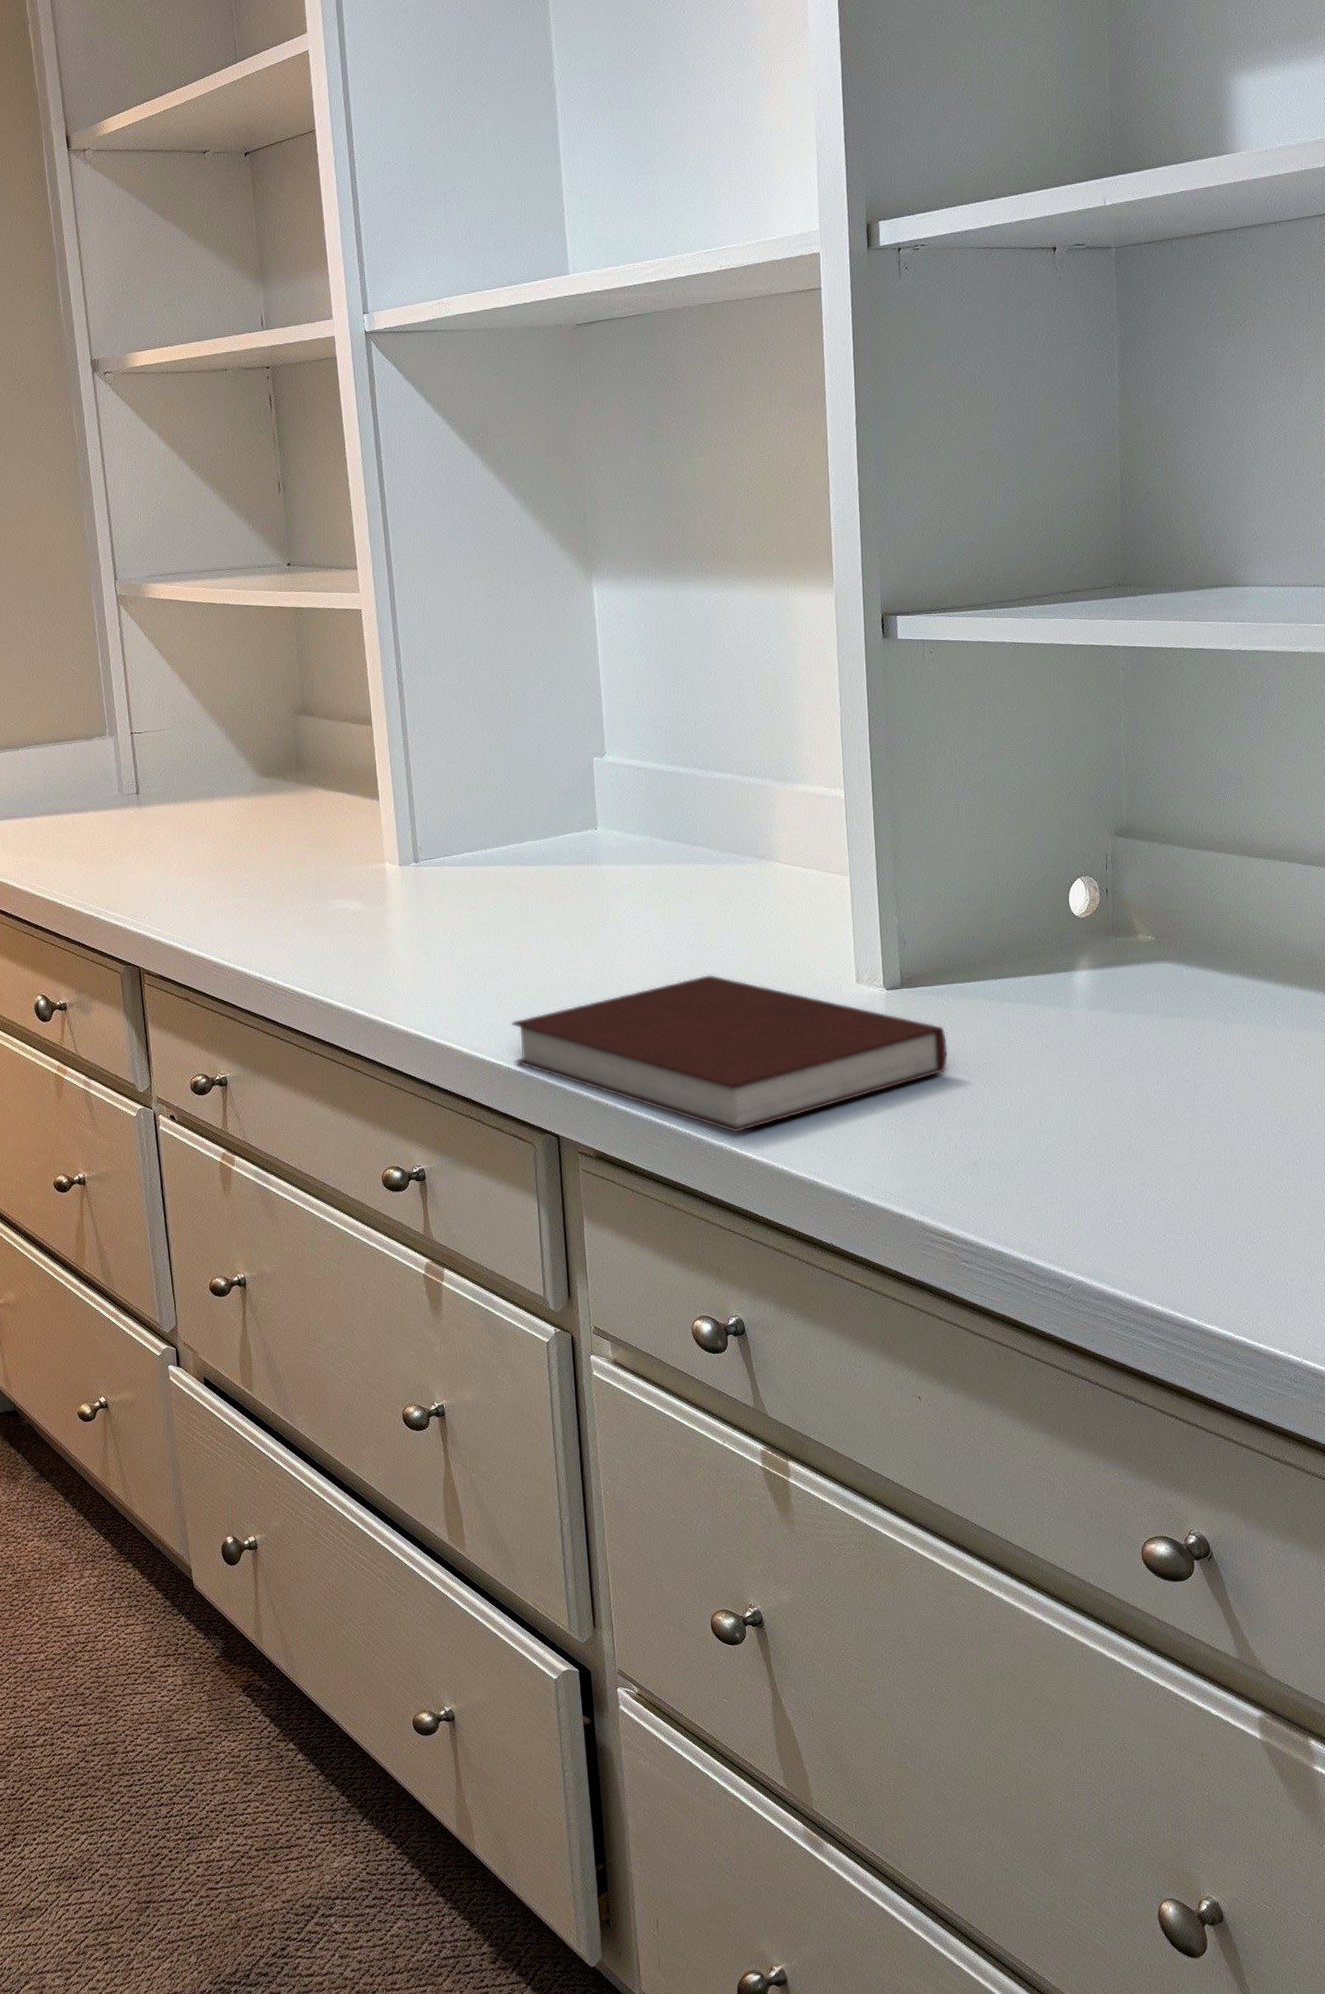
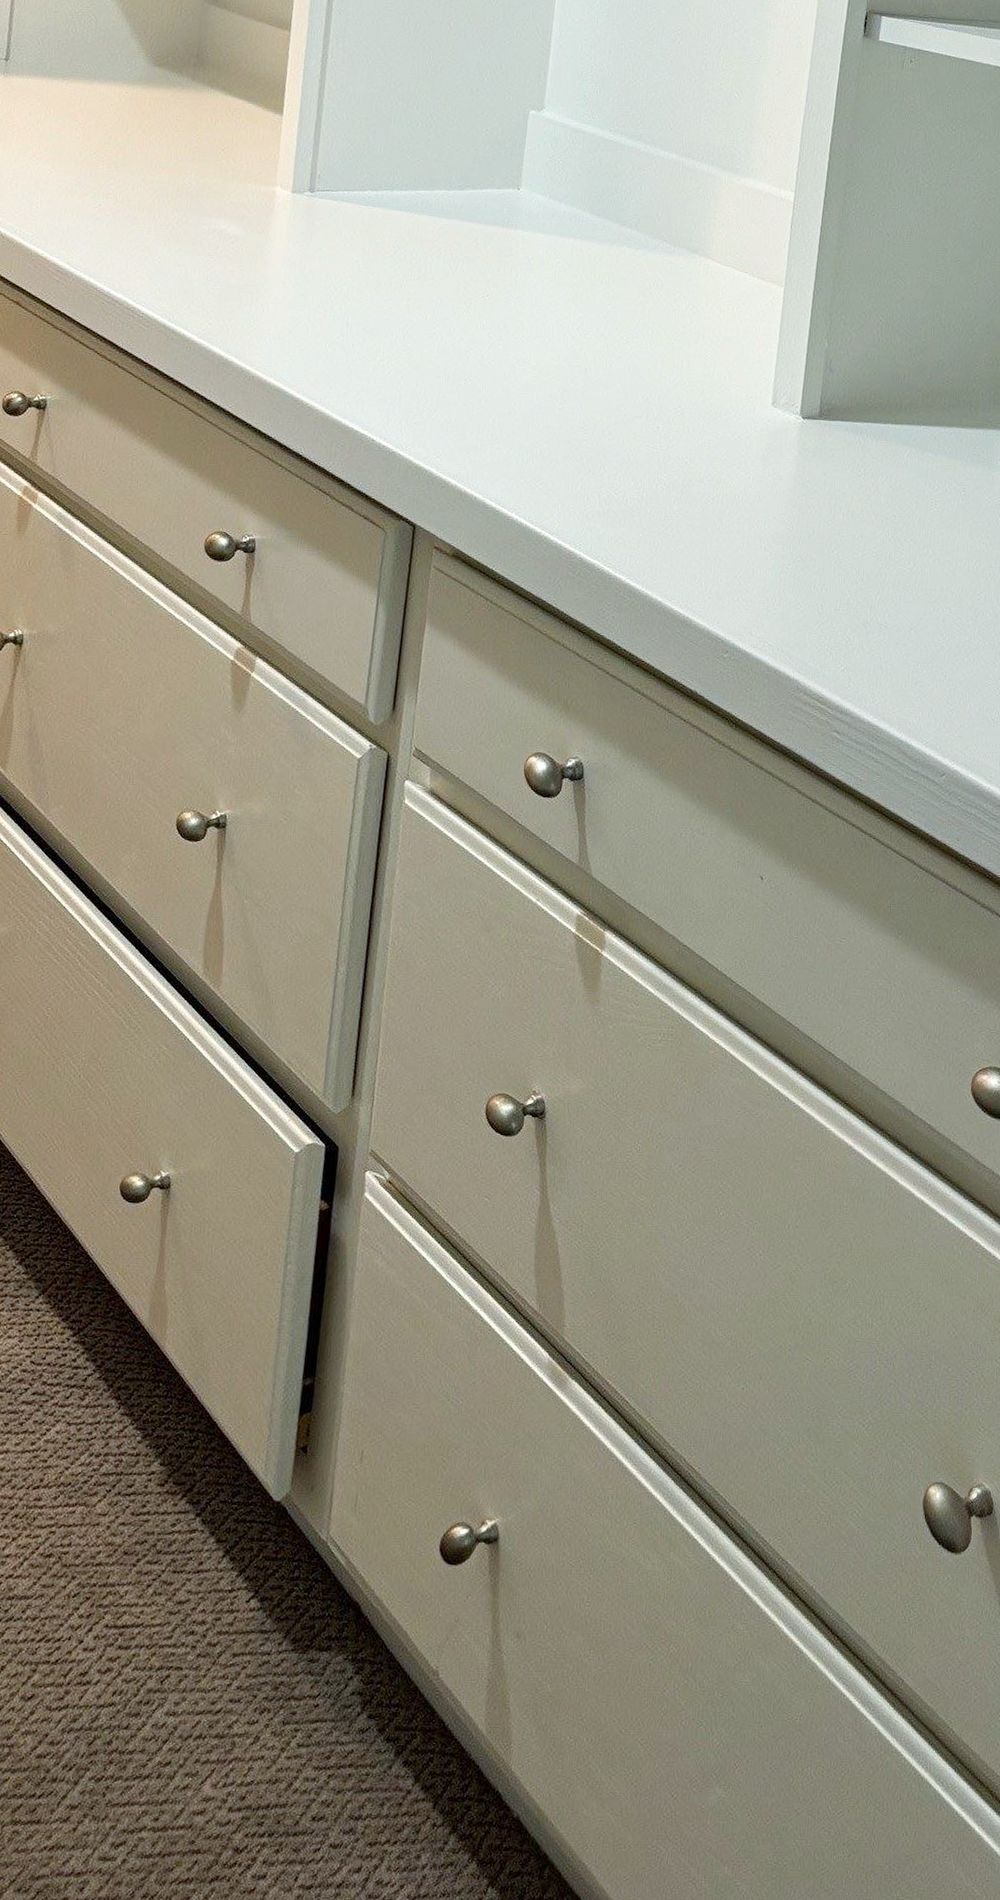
notebook: present [511,974,948,1133] -> none [380,369,859,552]

